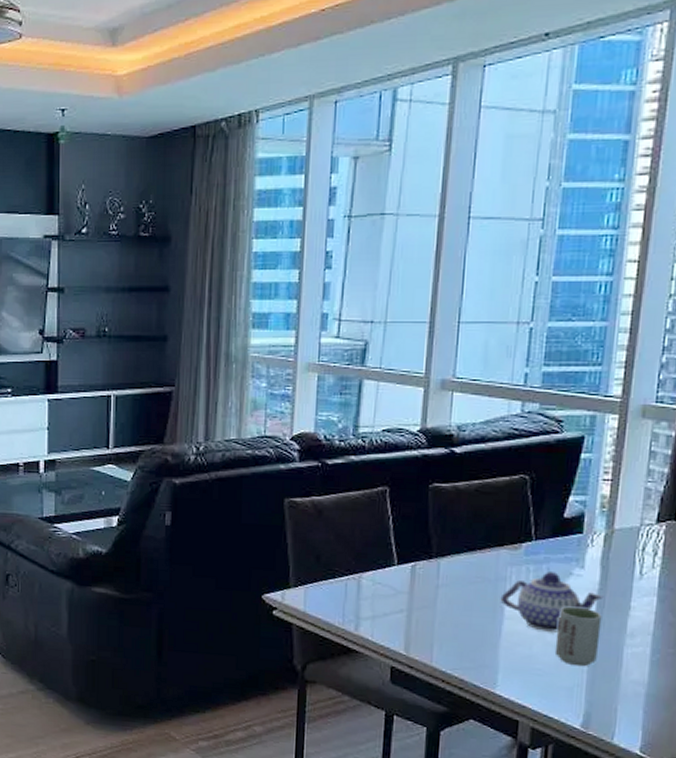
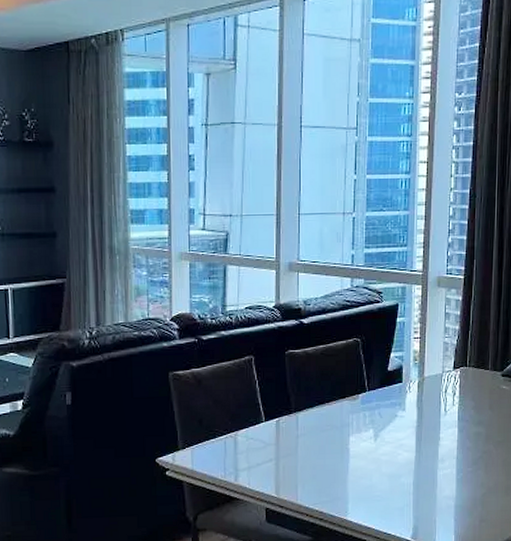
teapot: present [500,572,604,632] -> none [346,416,421,465]
cup: present [554,606,602,667] -> none [388,442,421,490]

